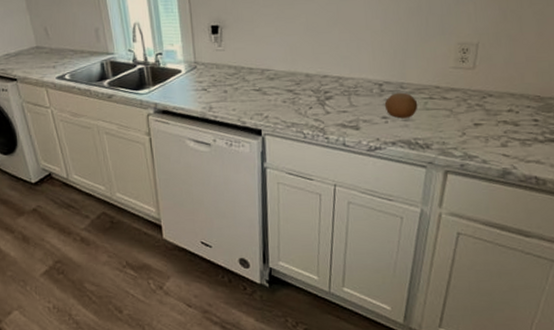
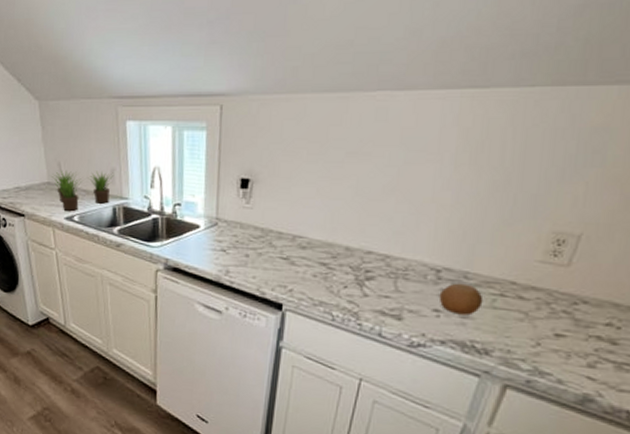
plant: none [39,31,99,72] -> present [51,170,114,212]

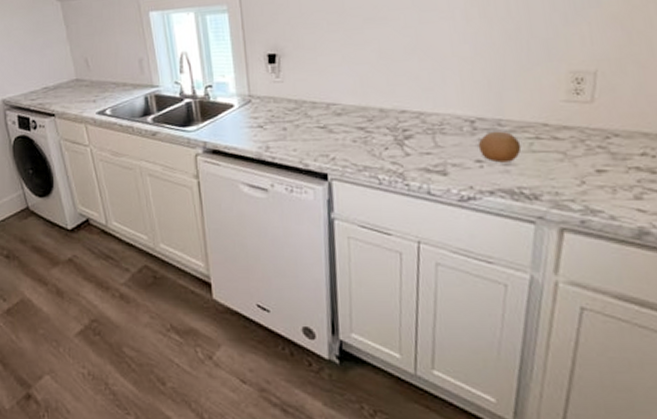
plant: present [51,170,114,212] -> none [79,62,143,107]

